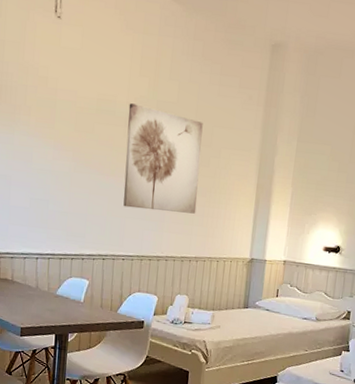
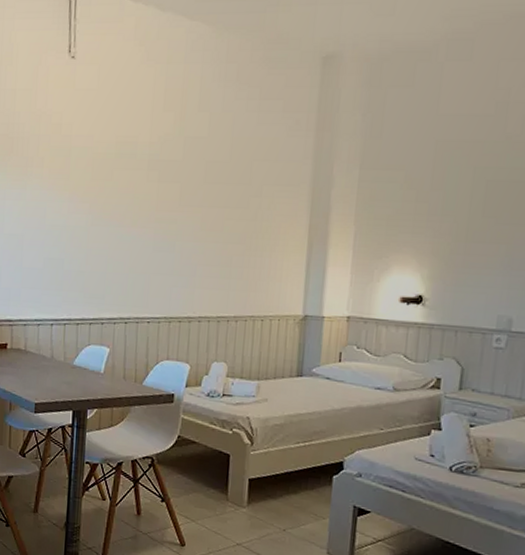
wall art: present [123,103,203,214] -> none [147,143,240,265]

